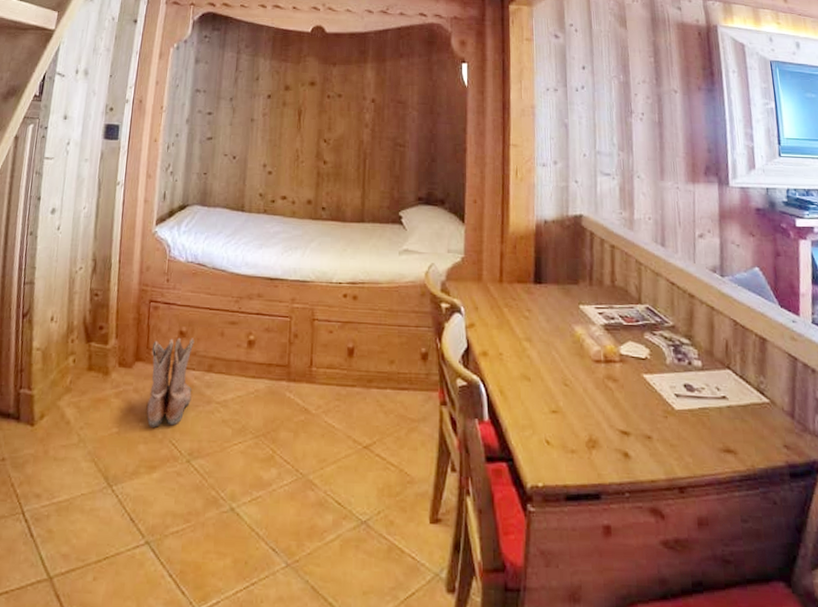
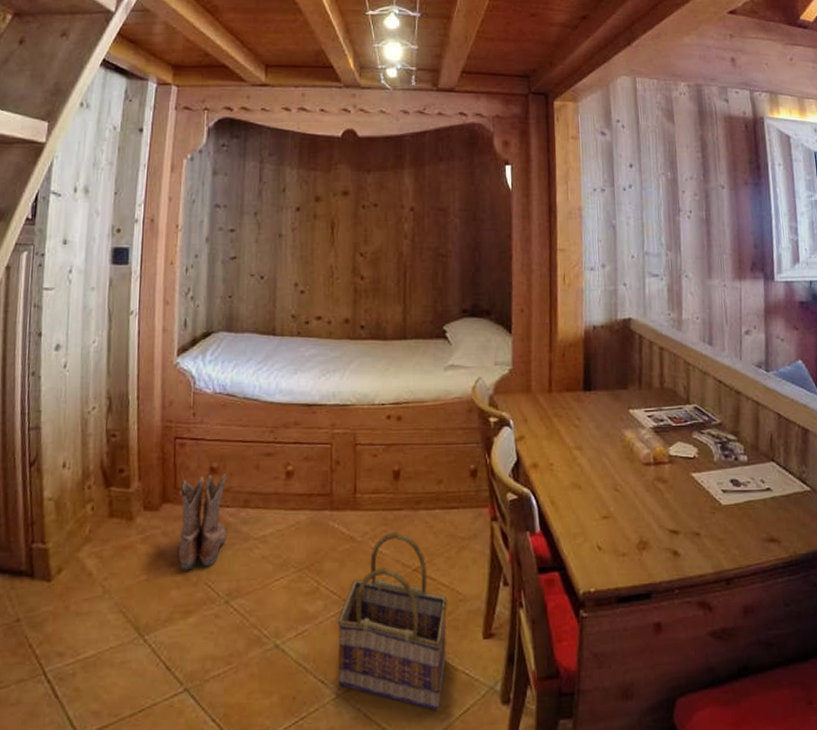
basket: none [288,408,397,592] -> present [337,532,448,711]

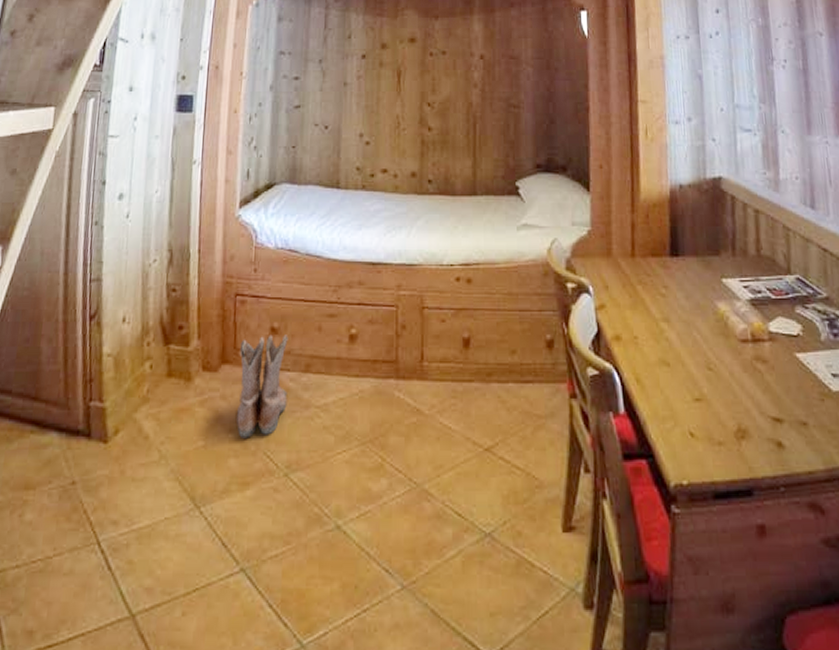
basket: present [337,532,448,711] -> none [403,406,523,612]

